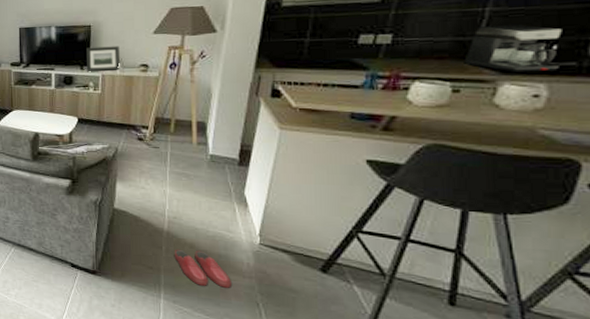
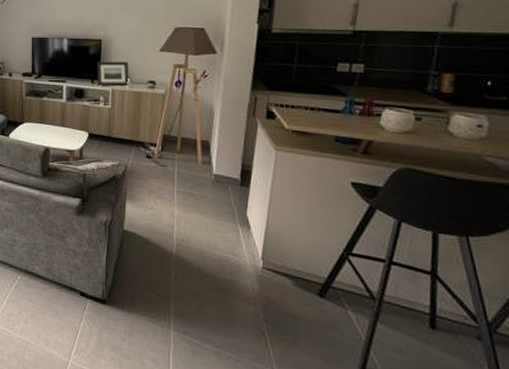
slippers: present [174,249,231,288] -> none [182,274,238,316]
coffee maker: present [464,24,562,73] -> none [422,62,494,104]

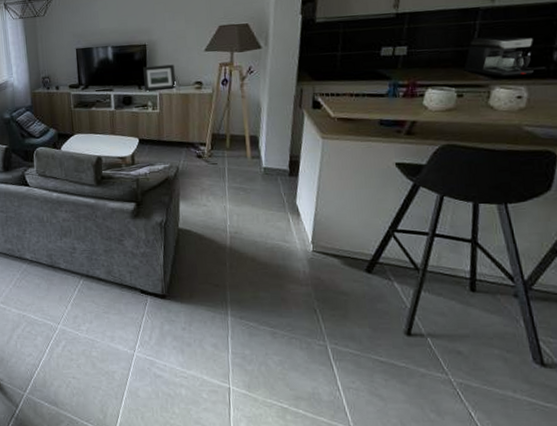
coffee maker: none [422,62,494,104] -> present [463,35,534,77]

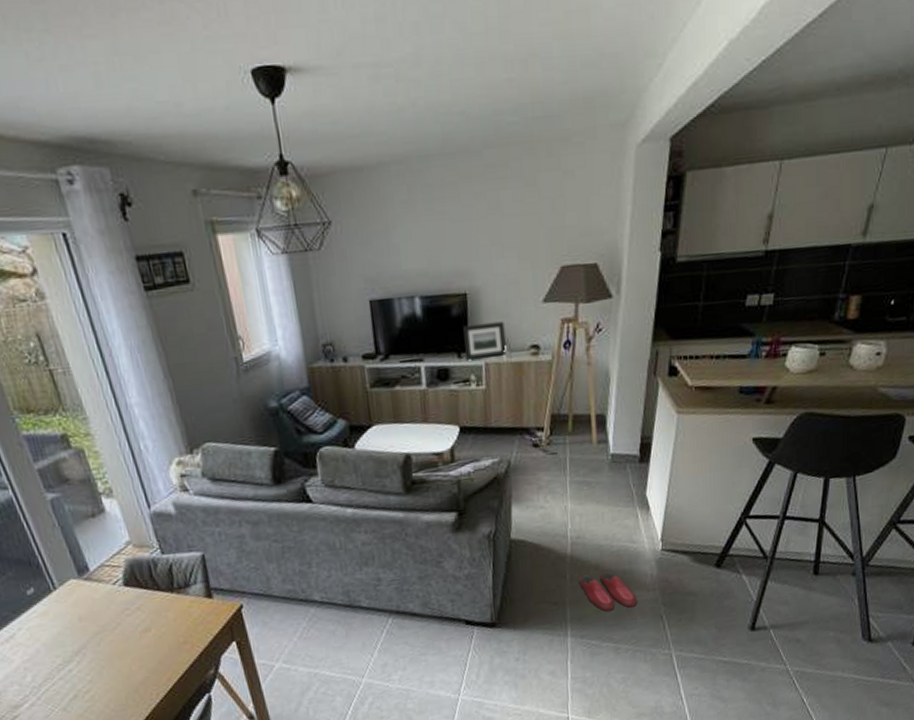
slippers: none [237,263,291,298] -> present [578,570,637,612]
coffee maker: present [463,35,534,77] -> none [829,279,898,331]

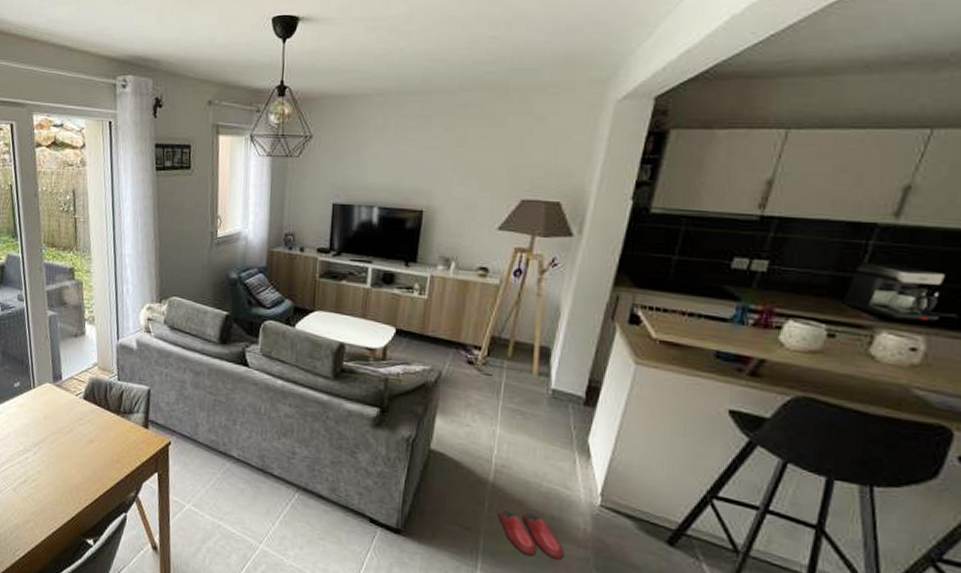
picture frame: present [462,321,507,361] -> none [412,238,455,272]
coffee maker: none [829,279,898,331] -> present [842,262,945,323]

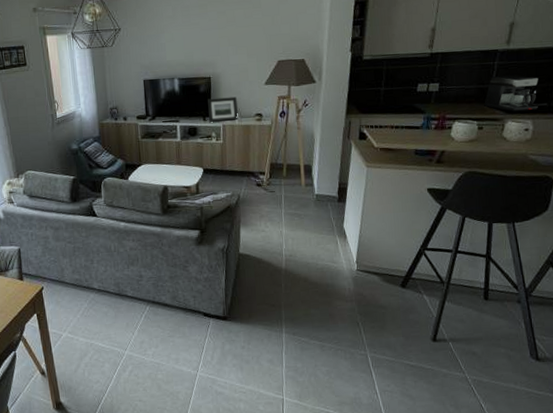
picture frame: none [412,238,455,272] -> present [207,96,238,123]
slippers: present [497,506,563,560] -> none [291,283,338,315]

